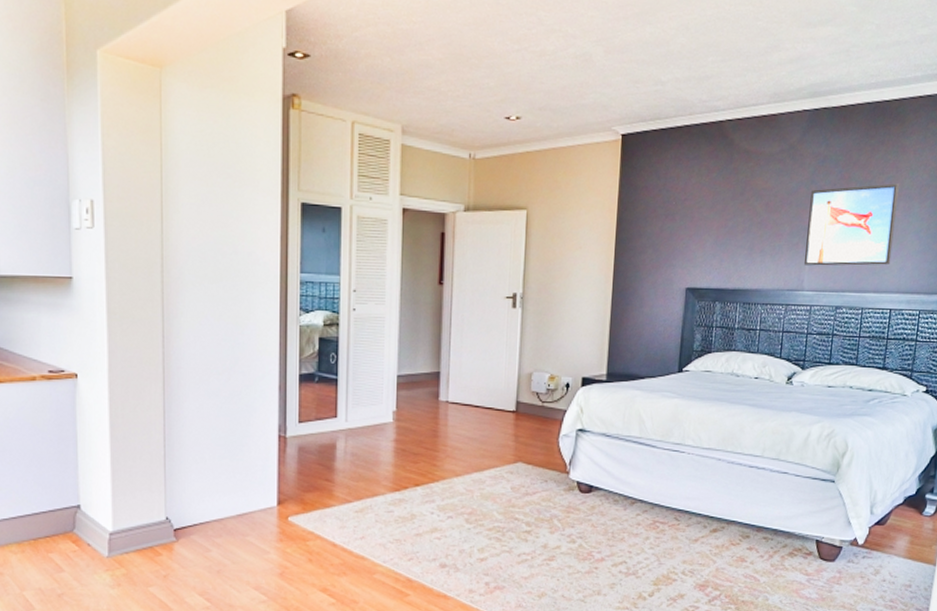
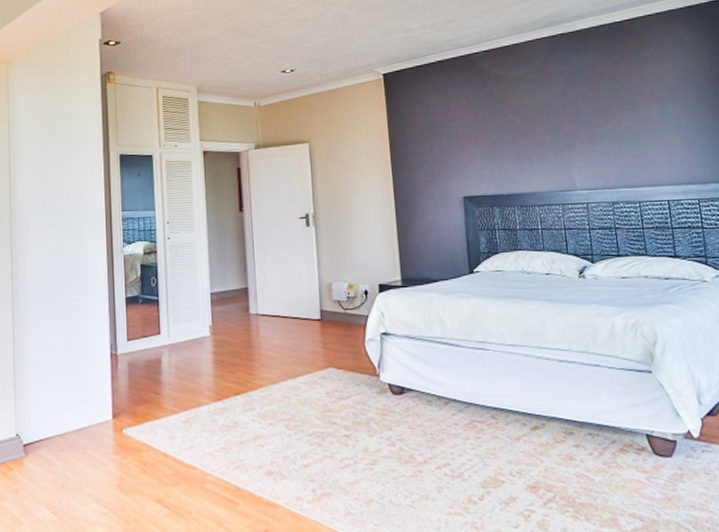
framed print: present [803,183,899,266] -> none [565,89,658,168]

